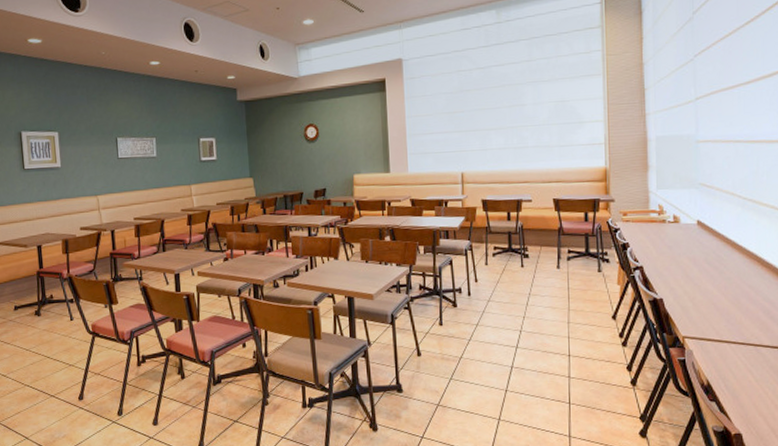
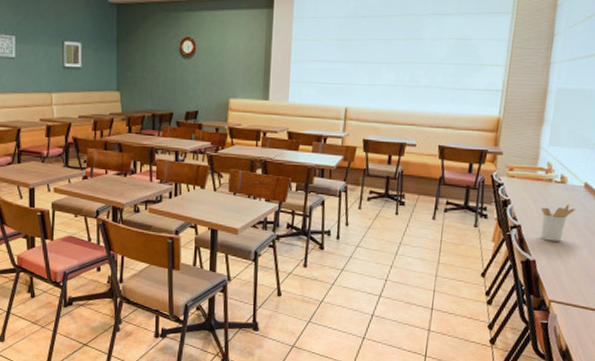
utensil holder: none [659,242,693,279] -> present [539,204,576,242]

